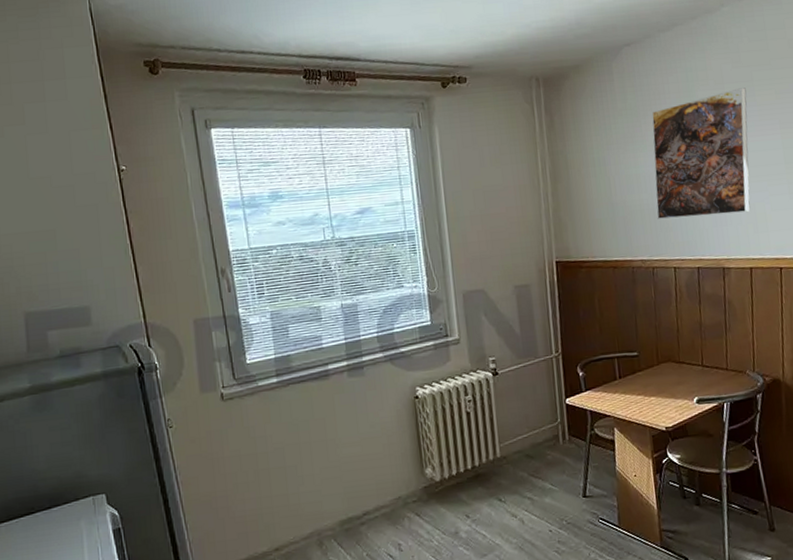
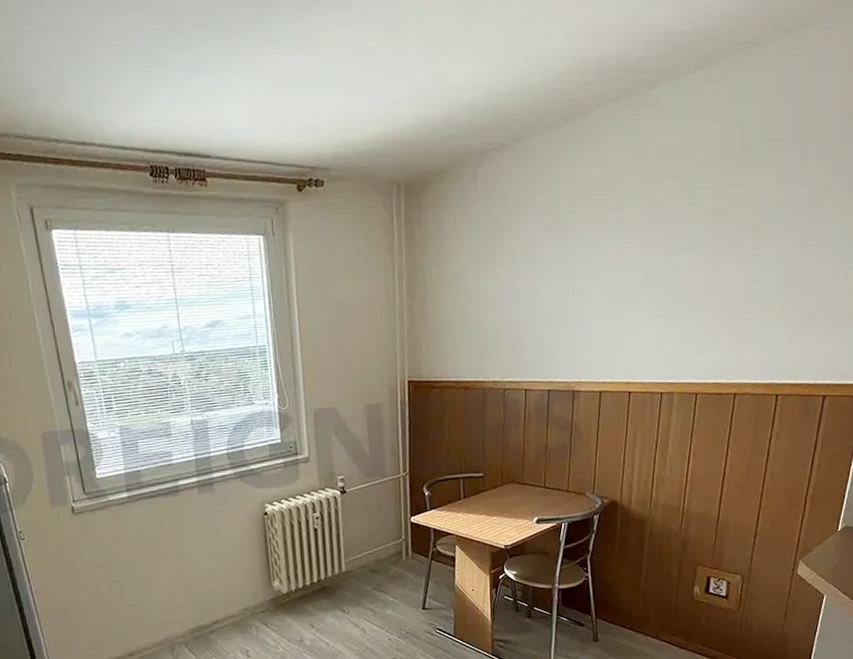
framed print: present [651,87,750,220] -> none [512,201,614,340]

